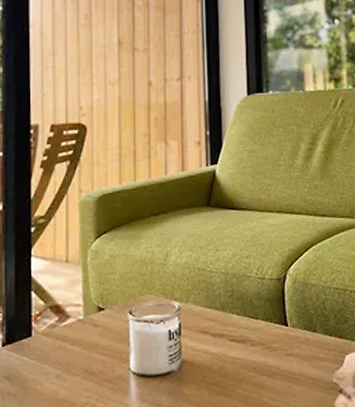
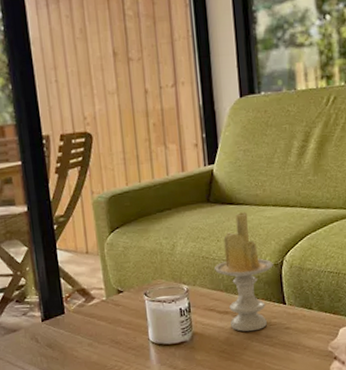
candle: none [211,218,276,359] -> present [214,212,273,332]

